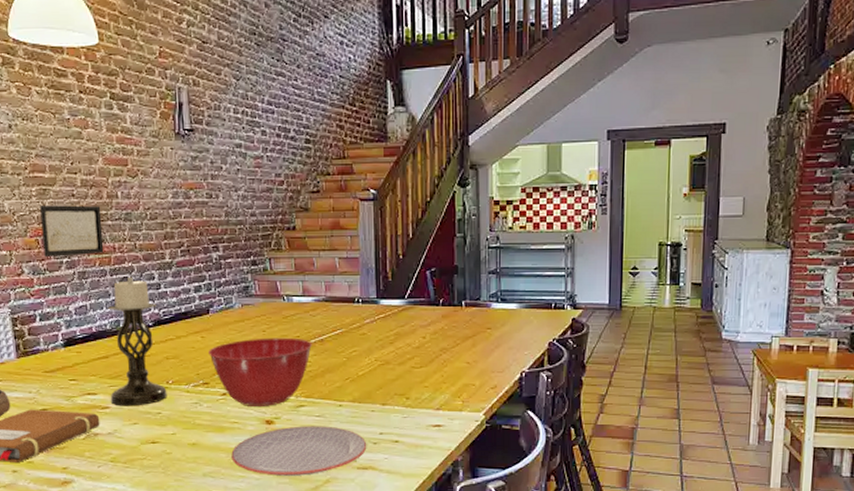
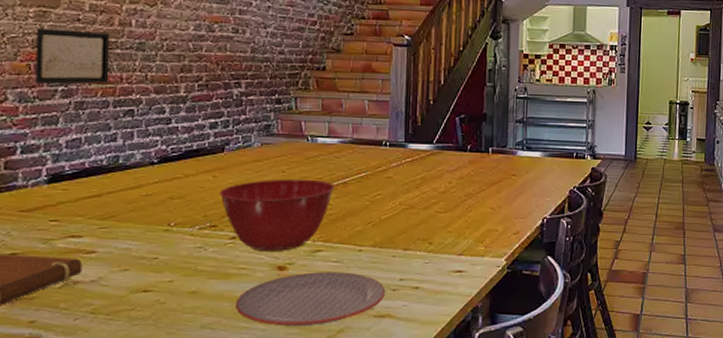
candle holder: present [107,276,168,406] -> none [98,109,168,251]

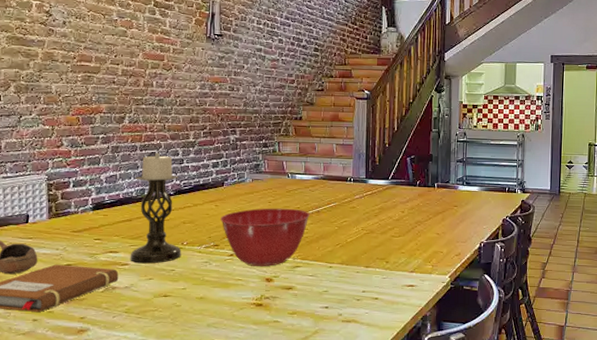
wall art: present [35,28,110,85] -> none [83,89,137,133]
candle holder: none [98,109,168,251] -> present [130,152,182,264]
plate: present [235,272,386,326] -> none [234,284,351,327]

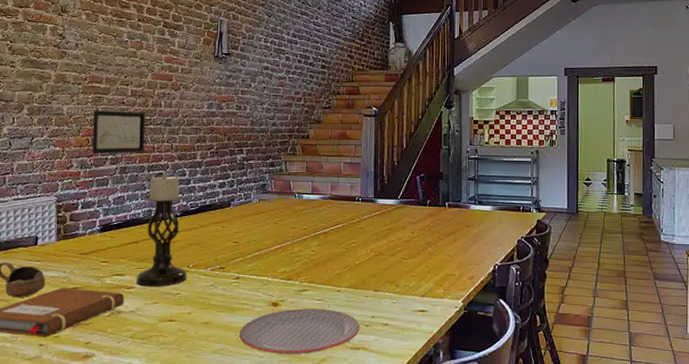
wall art: none [83,89,137,133] -> present [92,110,146,154]
mixing bowl: present [221,208,310,266] -> none [227,229,317,290]
plate: none [234,284,351,327] -> present [239,308,360,354]

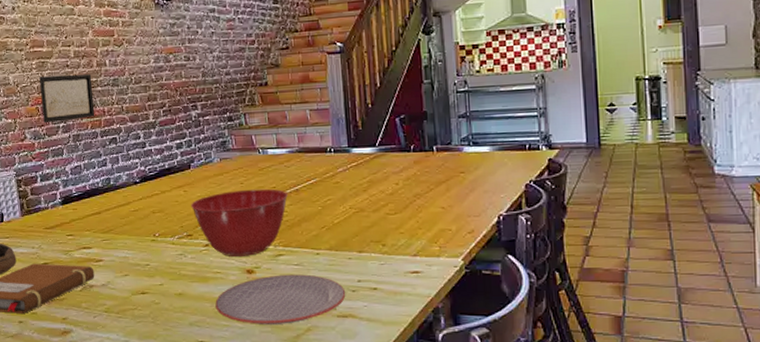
candle holder: present [136,172,187,287] -> none [99,137,155,259]
mixing bowl: none [227,229,317,290] -> present [191,188,288,257]

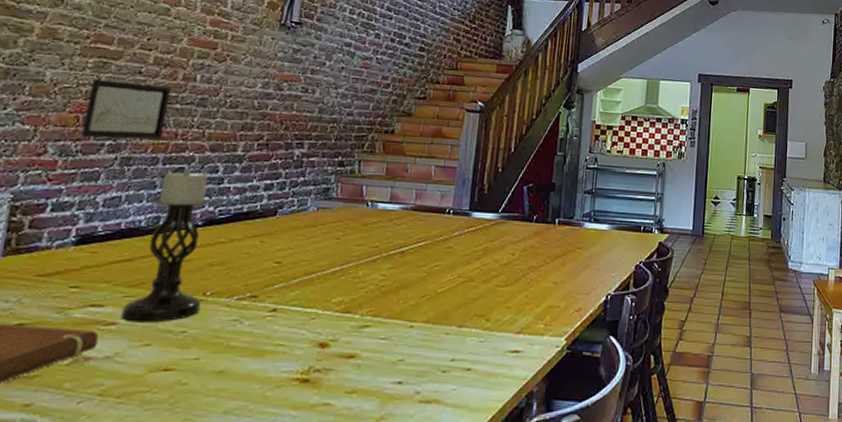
candle holder: none [99,137,155,259] -> present [120,167,213,323]
mixing bowl: present [191,188,288,257] -> none [265,246,391,326]
plate: present [215,274,346,324] -> none [266,350,435,412]

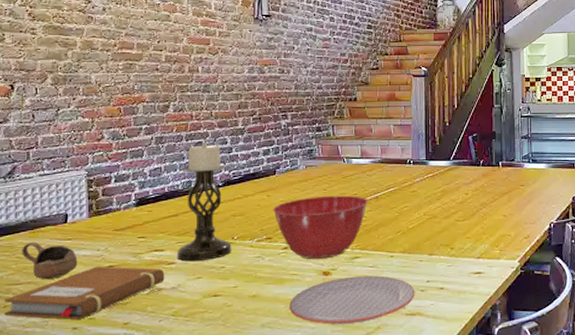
wall art: present [81,79,172,139] -> none [125,78,182,124]
mixing bowl: none [265,246,391,326] -> present [273,195,368,259]
plate: none [266,350,435,412] -> present [289,275,415,324]

